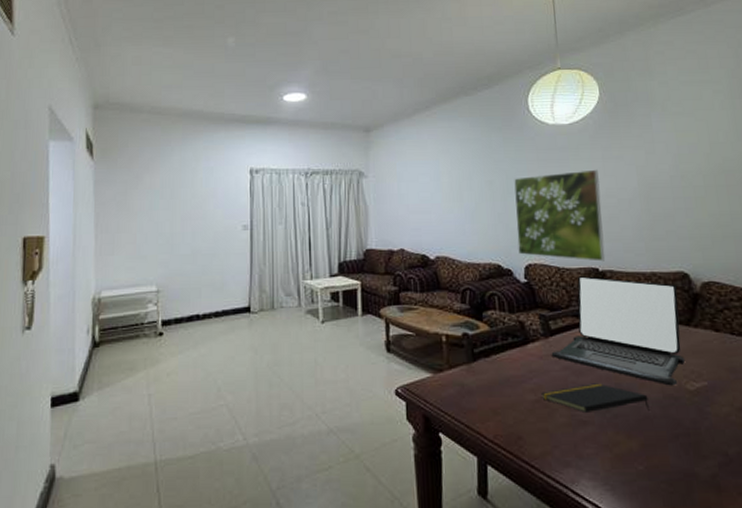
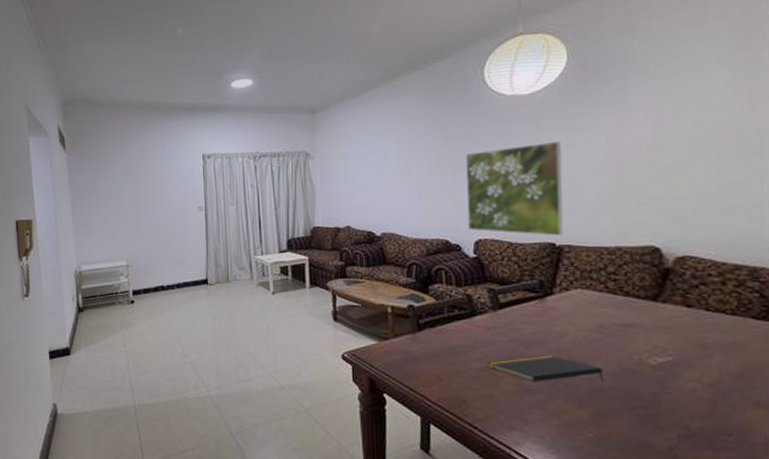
laptop: present [551,276,686,386] -> none [499,251,649,360]

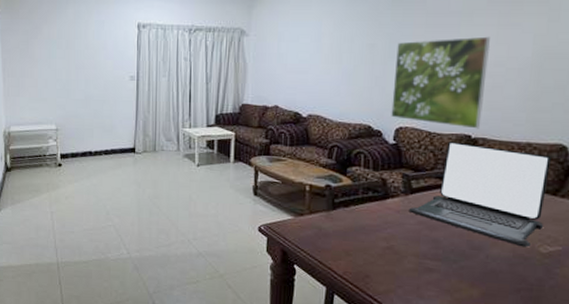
notepad: present [487,355,604,383] -> none [393,238,498,266]
laptop: none [499,251,649,360] -> present [408,141,551,247]

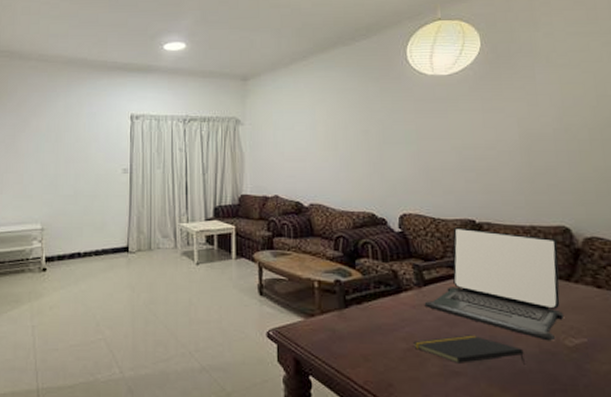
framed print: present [391,36,490,129] -> none [390,121,483,213]
notepad: none [393,238,498,266] -> present [413,335,525,365]

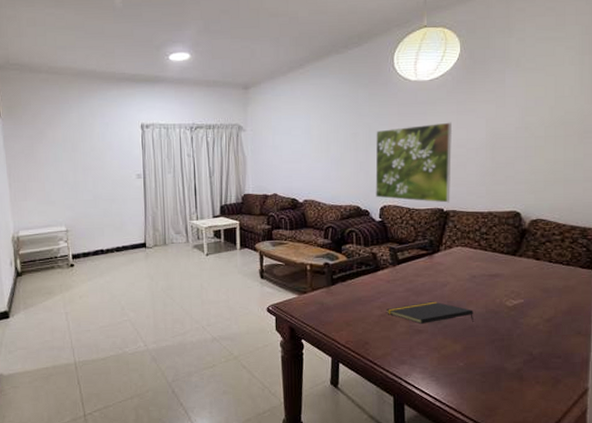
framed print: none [390,121,483,213] -> present [375,122,452,203]
laptop: present [424,227,565,341] -> none [397,215,508,303]

